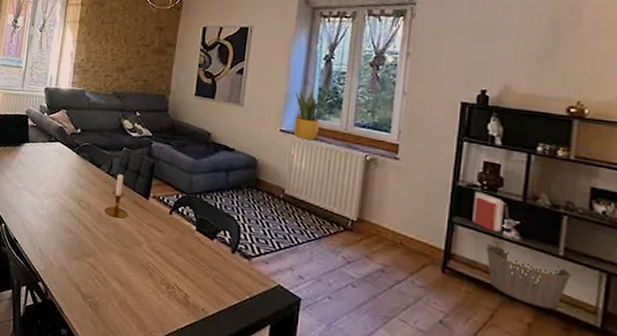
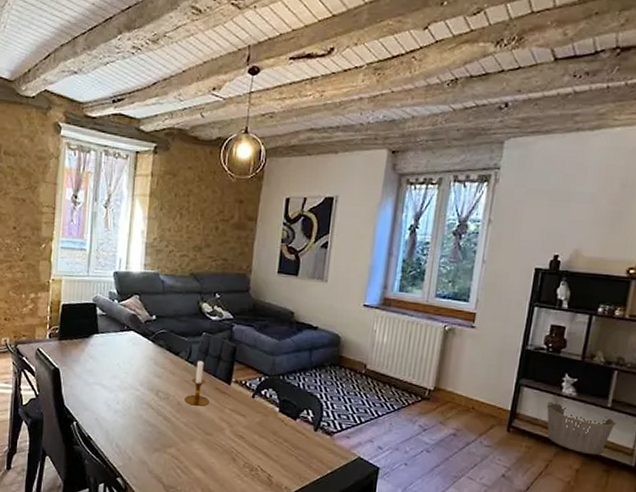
planter: present [293,88,326,141] -> none [376,260,409,315]
books: present [472,191,513,234] -> none [537,353,571,391]

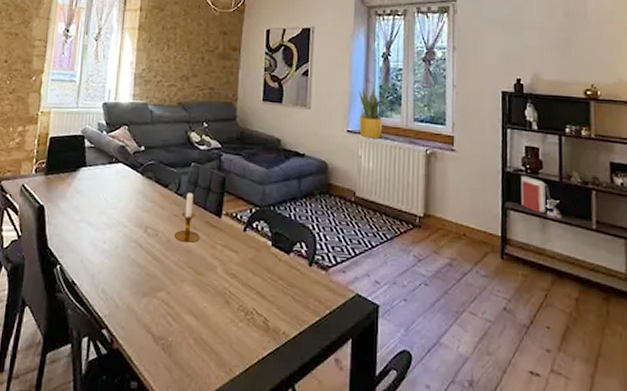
planter: none [376,260,409,315] -> present [358,86,387,140]
books: none [537,353,571,391] -> present [520,175,554,213]
basket: present [547,401,616,455] -> none [536,225,604,281]

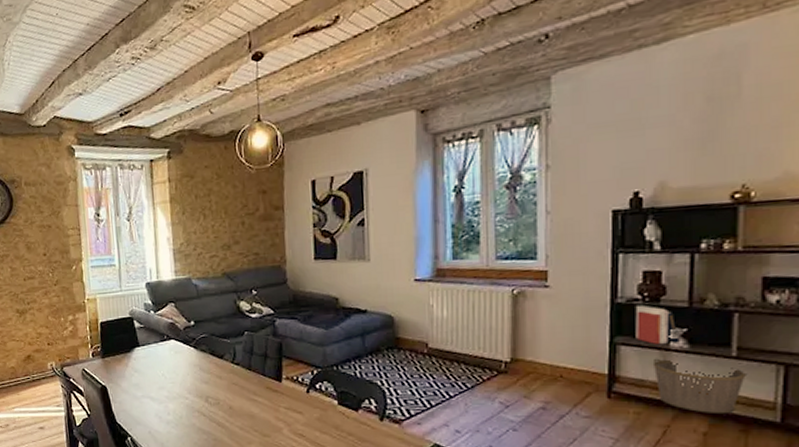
candlestick: present [174,193,200,243] -> none [236,361,262,408]
planter: present [358,86,387,140] -> none [425,227,462,286]
basket: none [536,225,604,281] -> present [654,358,746,413]

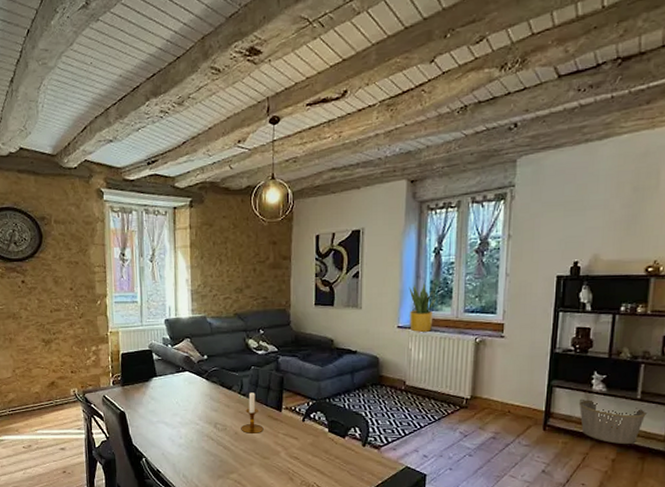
candlestick: none [236,361,262,408] -> present [241,392,264,433]
planter: none [425,227,462,286] -> present [409,282,438,333]
books: present [635,304,680,344] -> none [567,354,600,387]

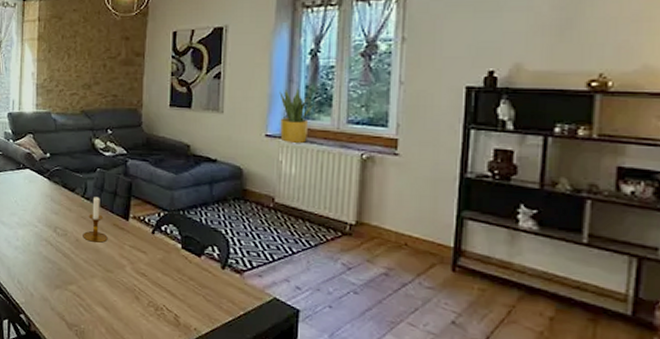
basket: present [579,398,646,444] -> none [501,236,597,300]

